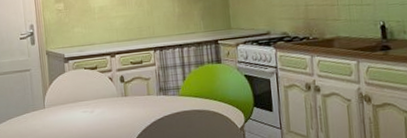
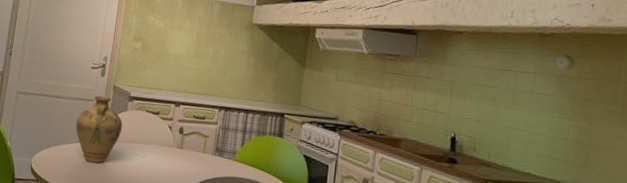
jug: none [18,63,65,130] -> present [75,95,123,164]

